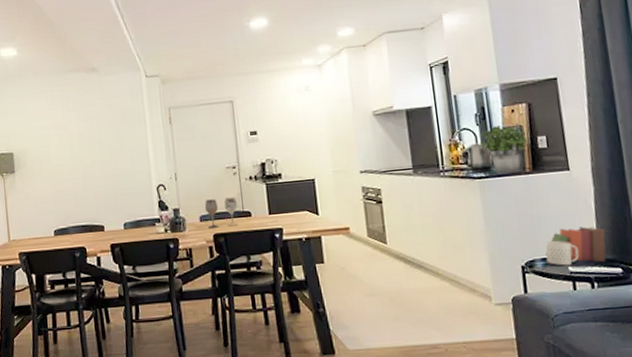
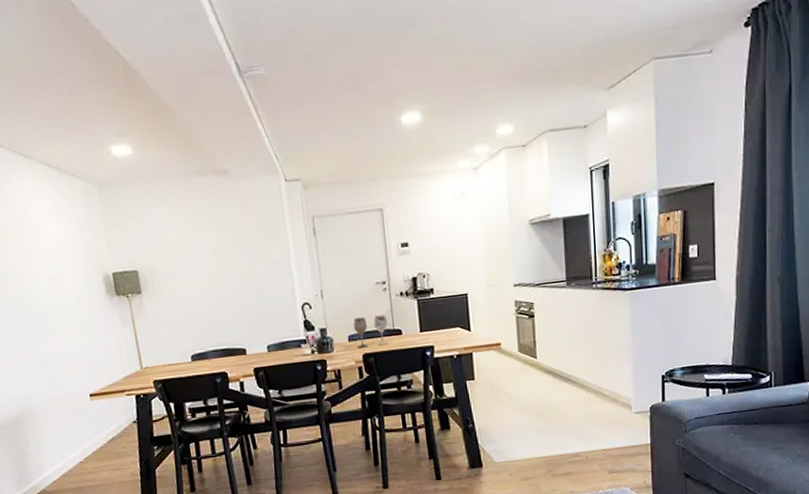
kettle: present [461,143,493,173] -> none [614,253,644,285]
potted plant: present [480,125,528,175] -> none [634,233,680,286]
books: present [545,227,606,262] -> none [685,335,741,369]
mug: present [545,240,579,266] -> none [685,349,715,374]

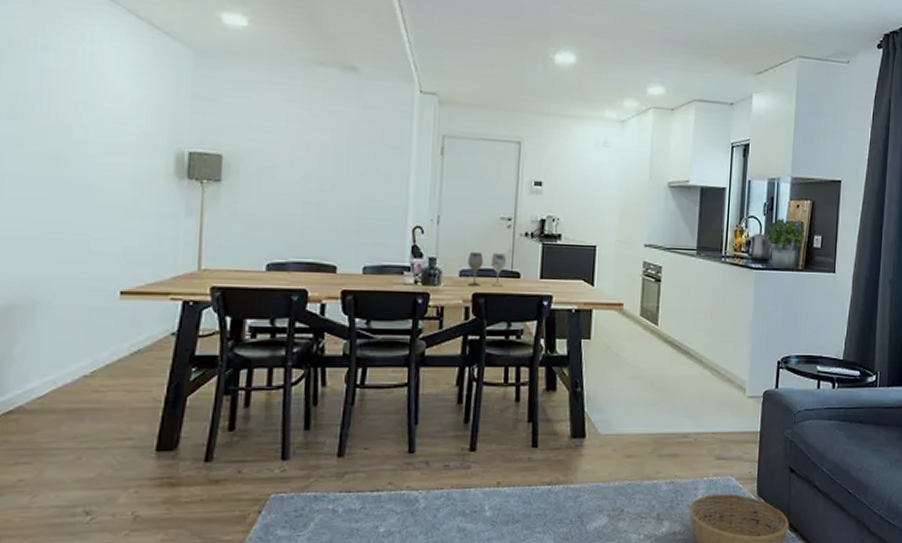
kettle: none [614,253,644,285] -> present [744,233,771,264]
potted plant: none [634,233,680,286] -> present [764,218,806,269]

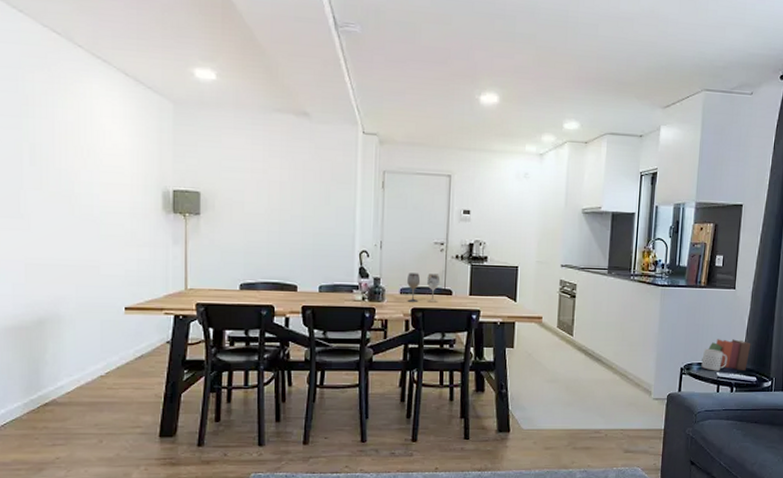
kettle: present [744,233,771,264] -> none [651,253,676,281]
potted plant: present [764,218,806,269] -> none [669,239,708,286]
books: none [800,328,854,364] -> present [702,339,751,370]
mug: none [800,339,829,365] -> present [701,348,728,371]

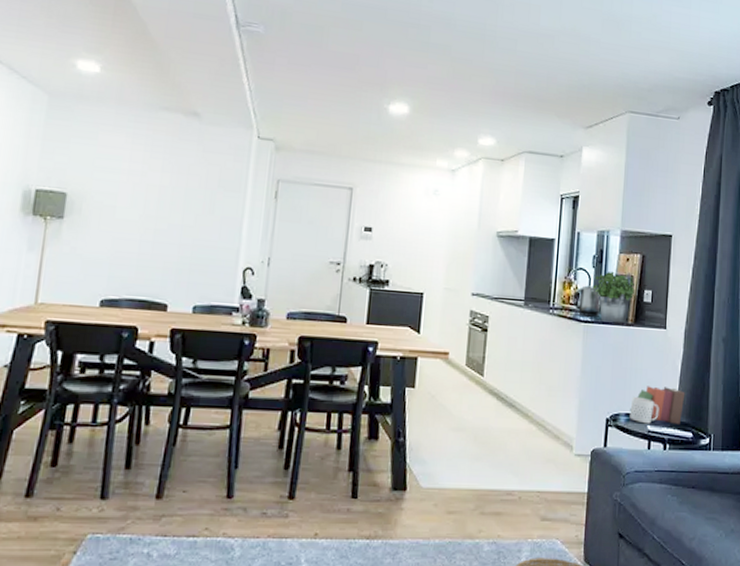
wineglass: present [407,273,441,303] -> none [295,295,334,331]
kettle: none [651,253,676,281] -> present [572,285,600,317]
potted plant: none [669,239,708,286] -> present [593,271,635,324]

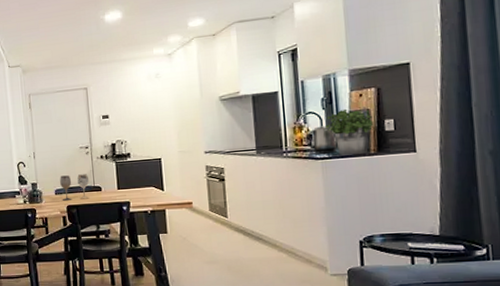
wineglass: none [295,295,334,331] -> present [60,174,90,201]
mug: present [629,396,660,424] -> none [385,218,420,242]
books: present [630,386,685,424] -> none [385,206,450,239]

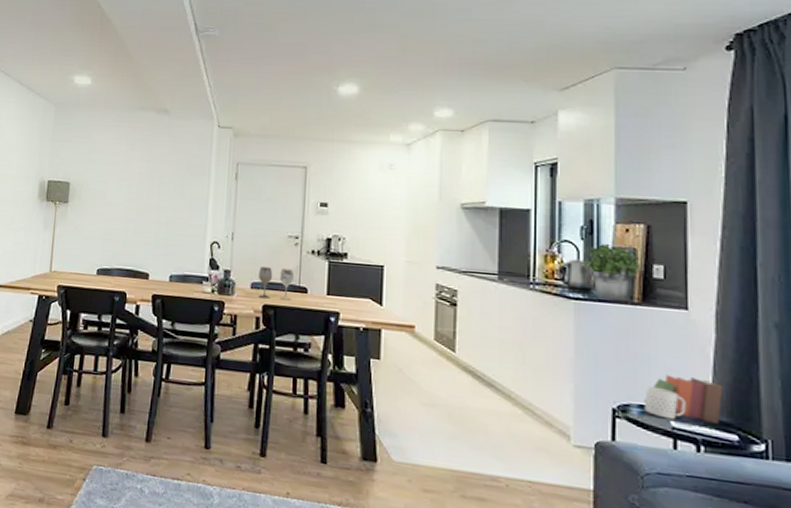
books: none [385,206,450,239] -> present [644,375,723,424]
mug: none [385,218,420,242] -> present [644,386,687,420]

